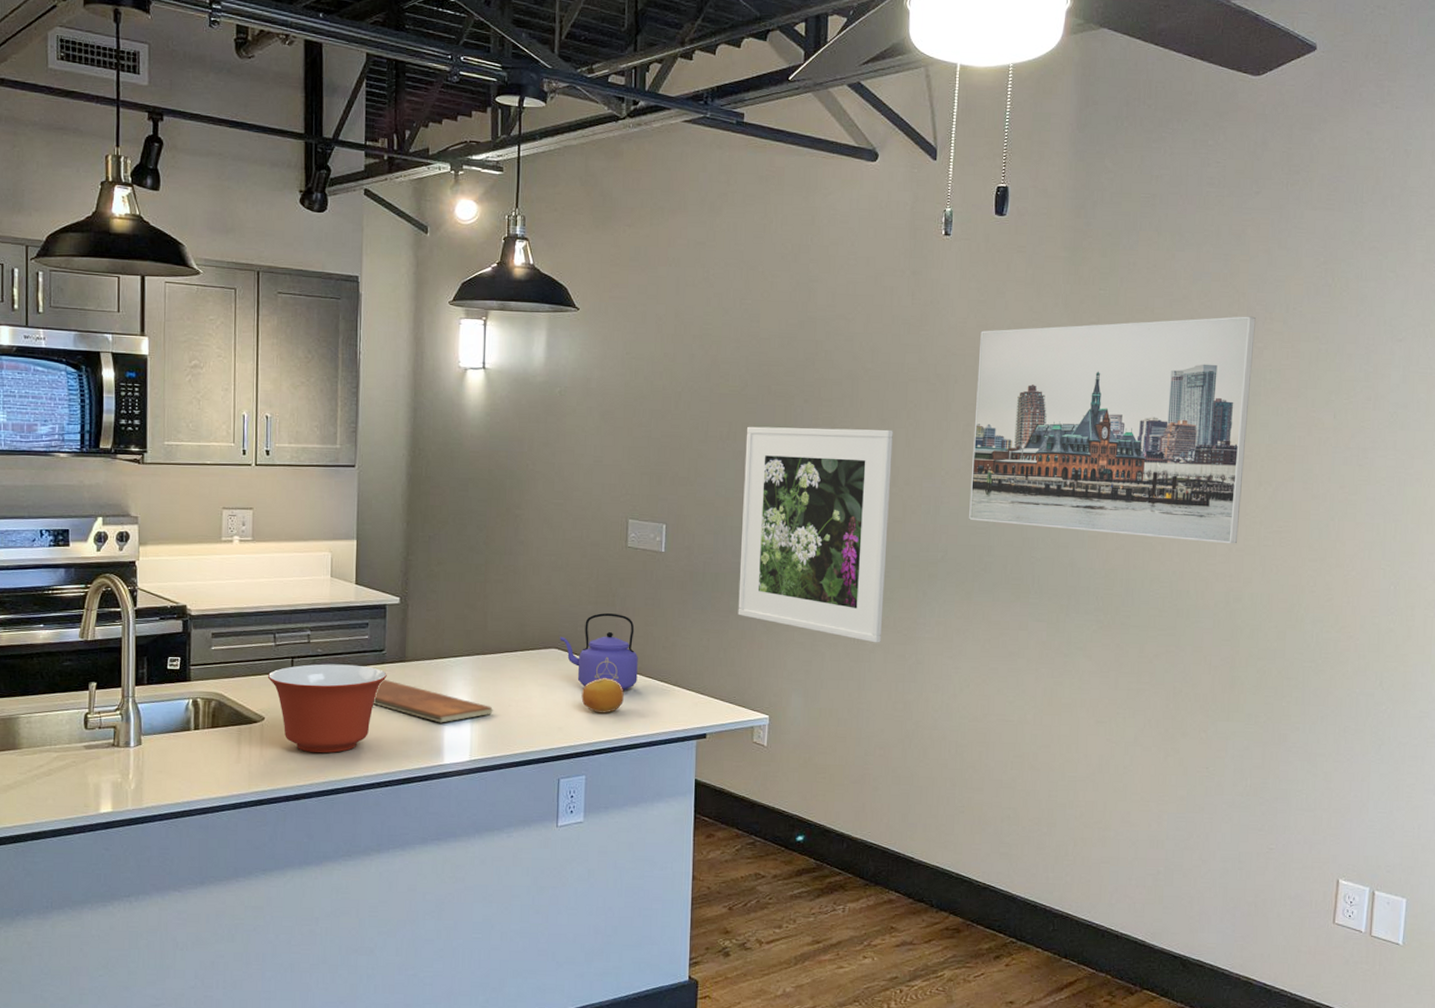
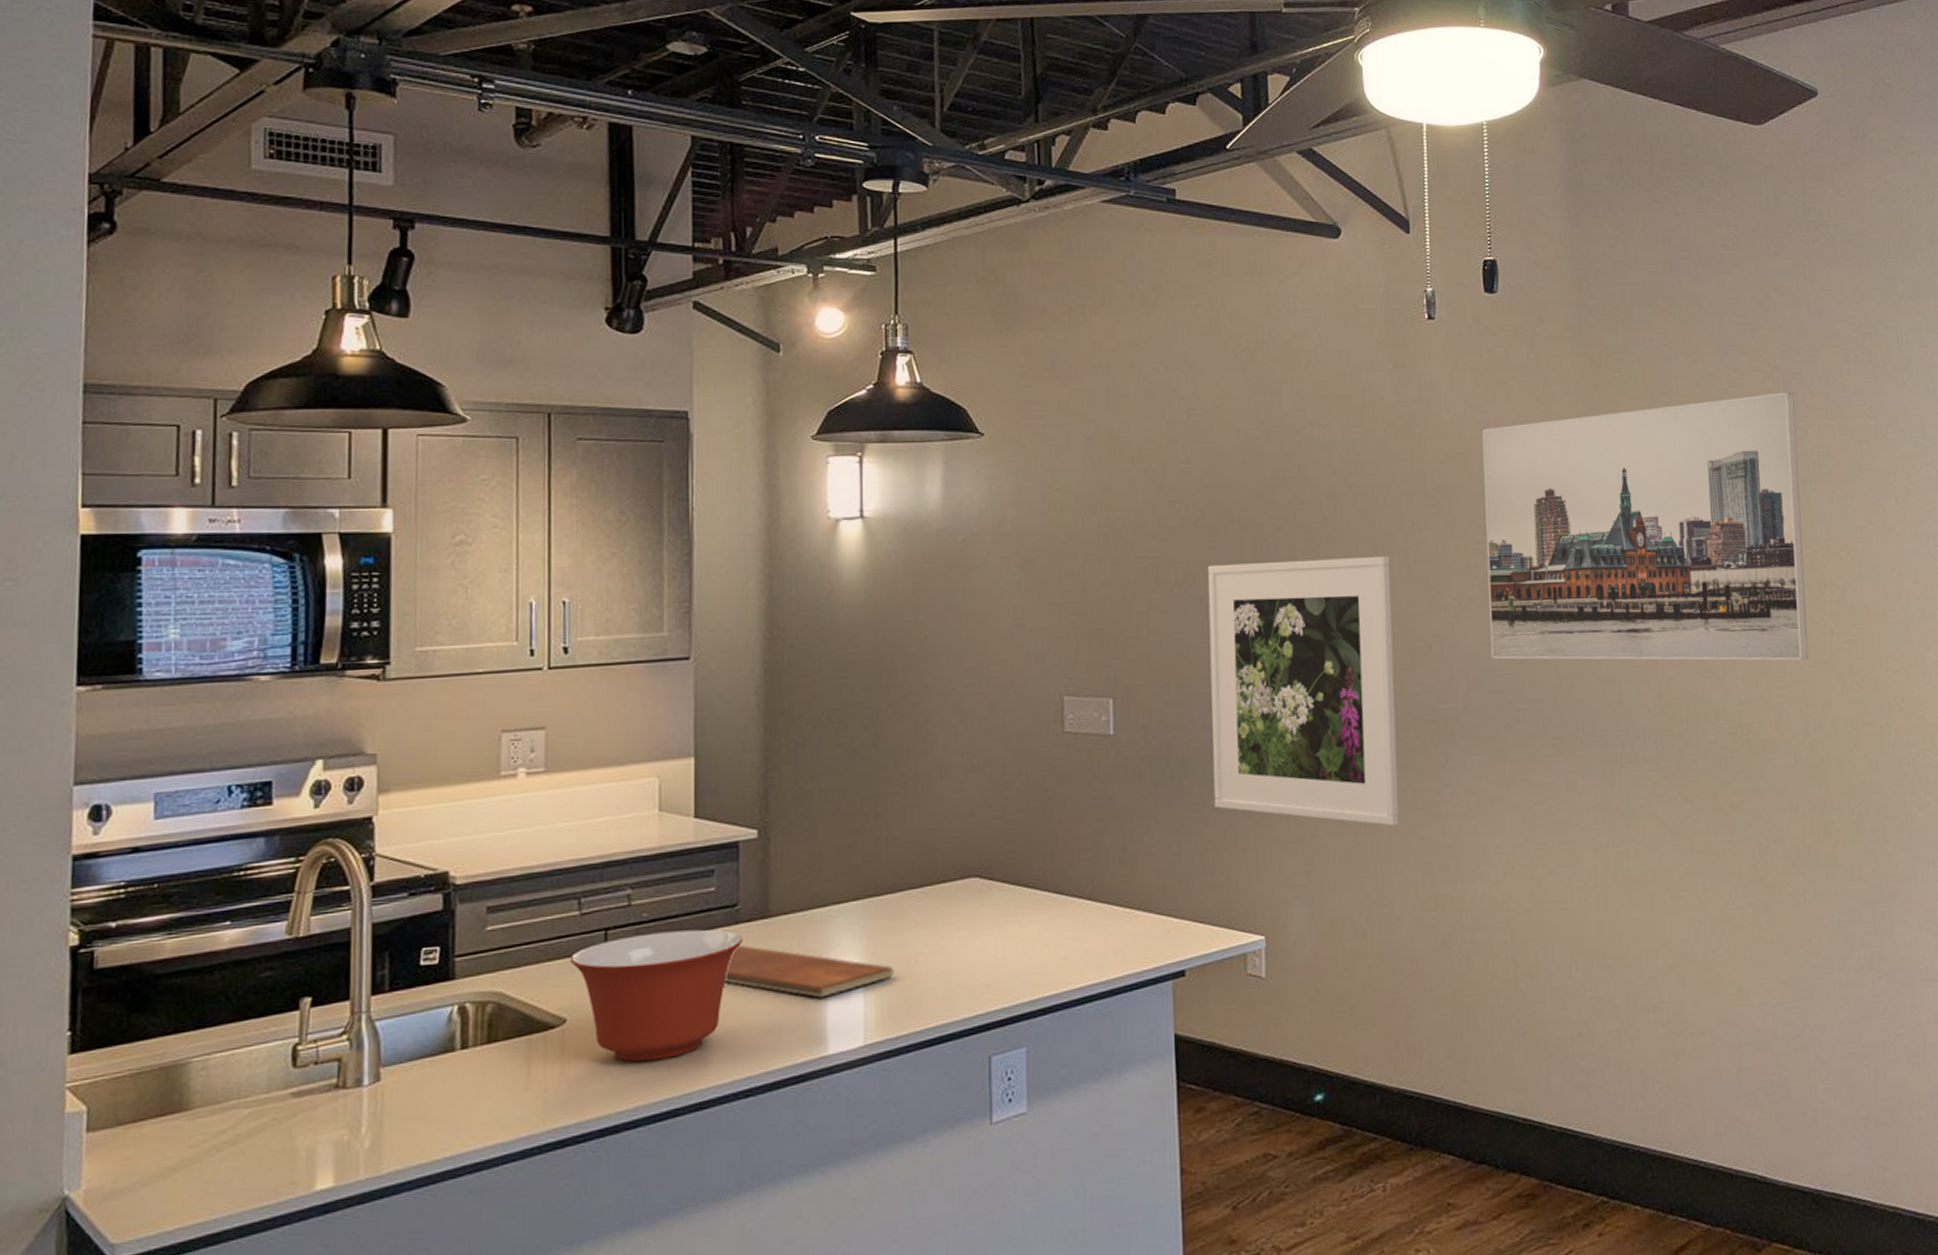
kettle: present [560,613,638,692] -> none [981,822,1089,926]
fruit: present [581,678,625,713] -> none [1014,910,1073,959]

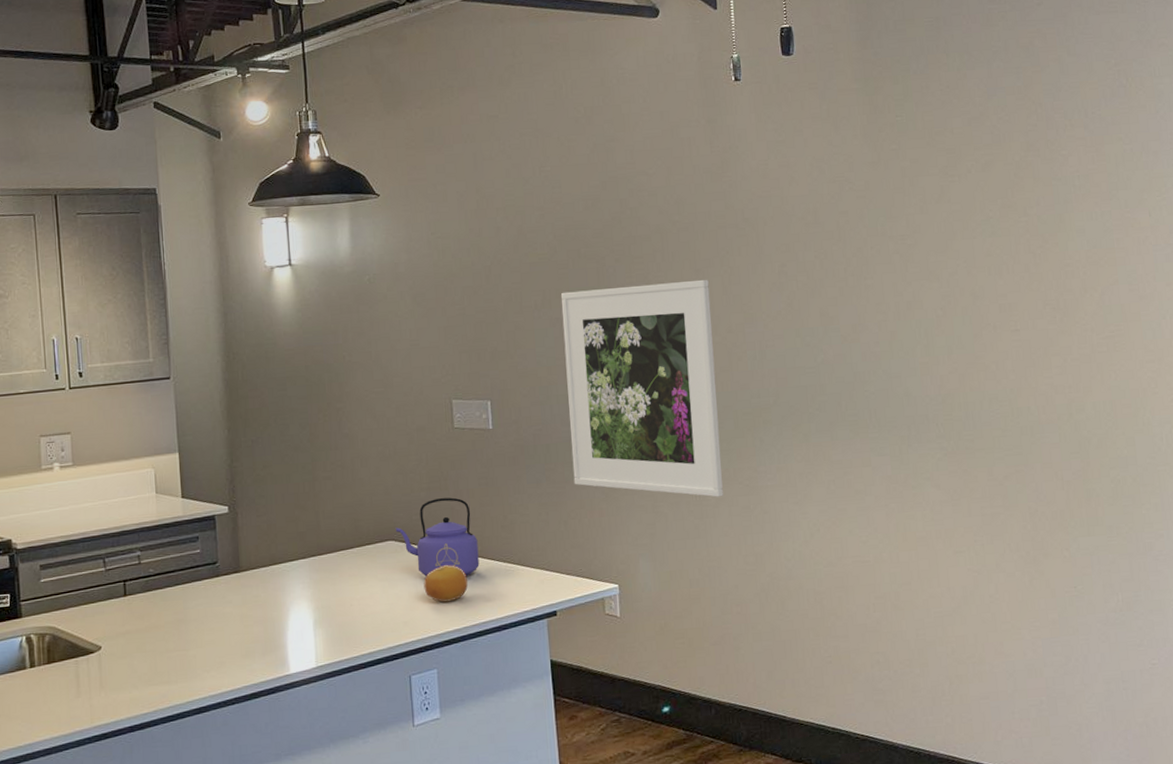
mixing bowl: present [569,929,743,1062] -> none [100,581,223,678]
chopping board: present [724,944,896,998] -> none [211,592,336,632]
kettle: none [981,822,1089,926] -> present [395,497,480,577]
fruit: none [1014,910,1073,959] -> present [423,565,469,603]
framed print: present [1482,392,1809,661] -> none [783,125,1071,361]

